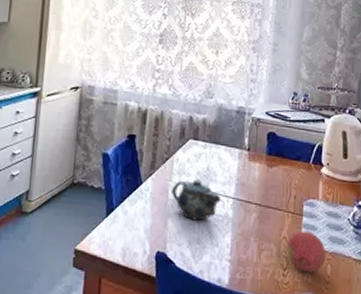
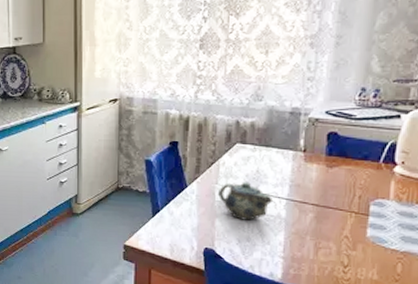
fruit: present [286,230,326,273] -> none [348,230,396,271]

